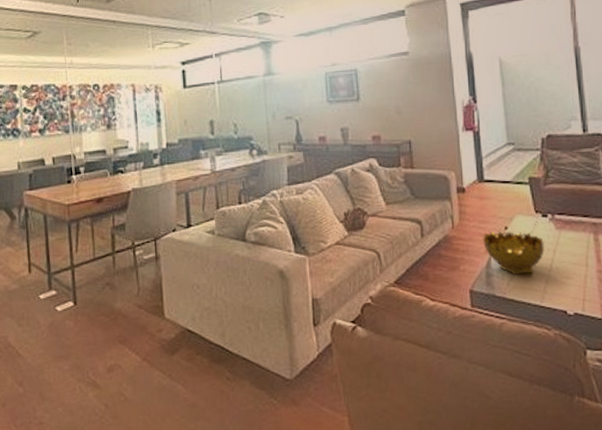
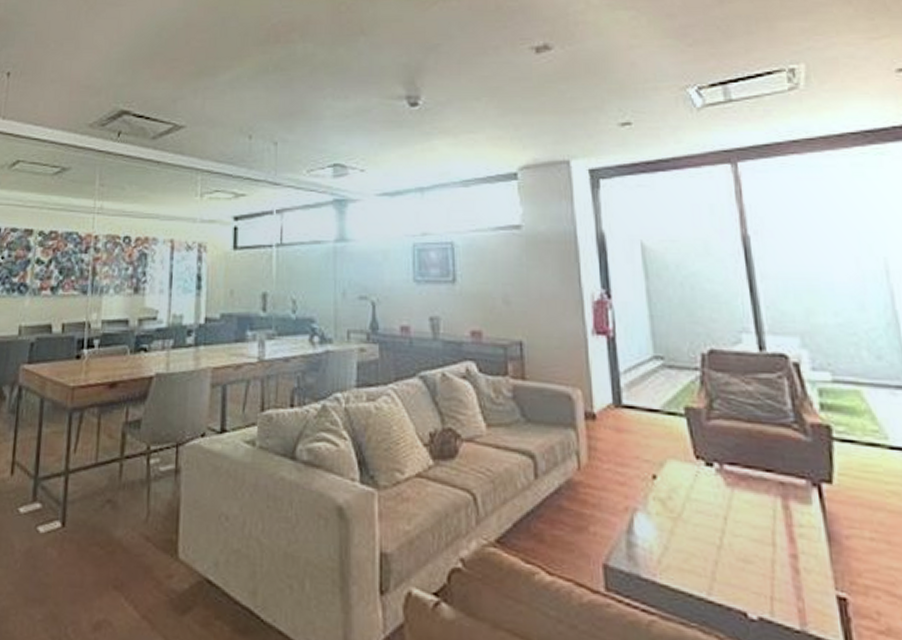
decorative bowl: present [482,230,544,275] -> none [620,480,711,550]

